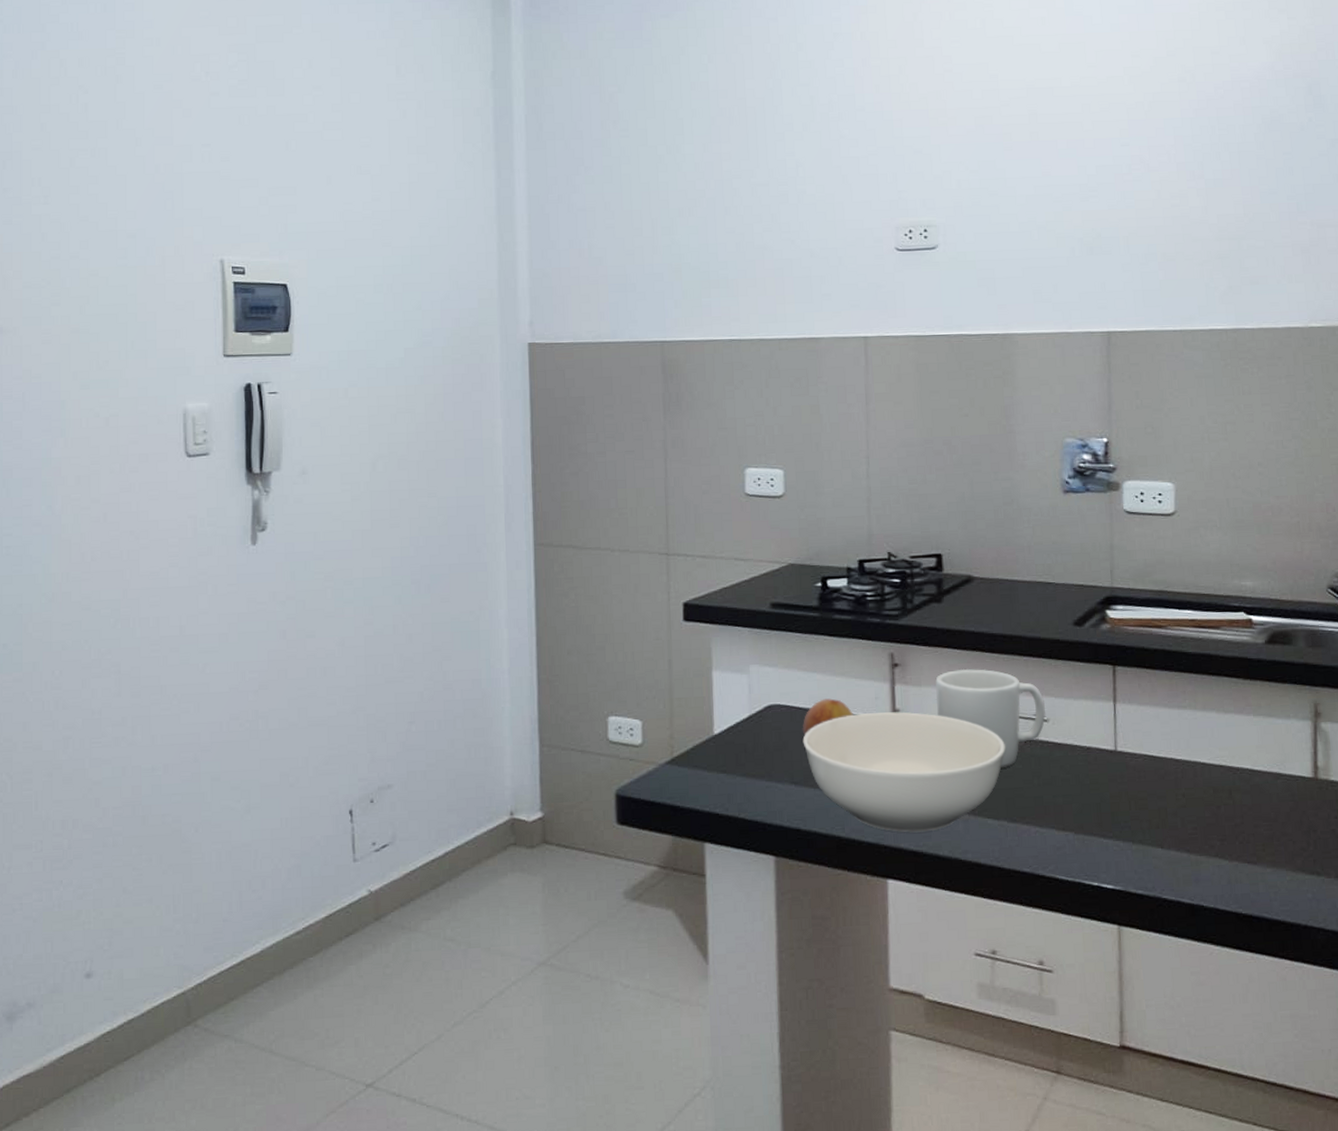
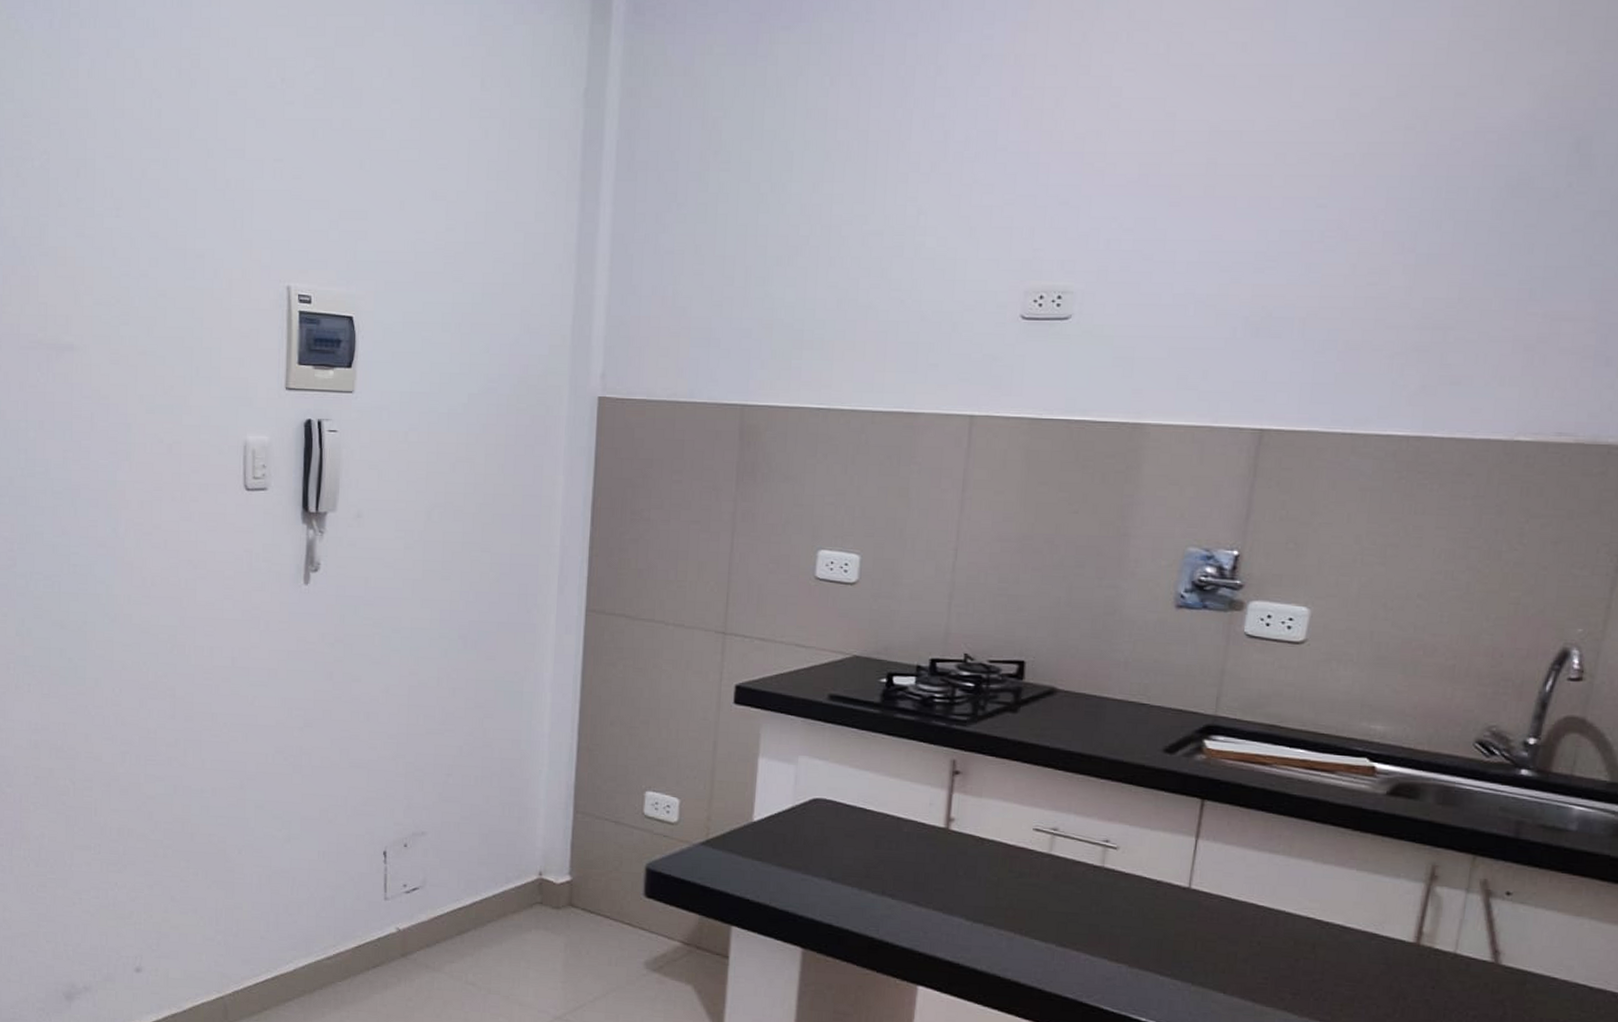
fruit: present [802,698,853,735] -> none [846,798,904,833]
bowl: present [802,712,1005,833] -> none [845,818,1066,945]
mug: present [935,669,1046,769] -> none [996,785,1117,892]

